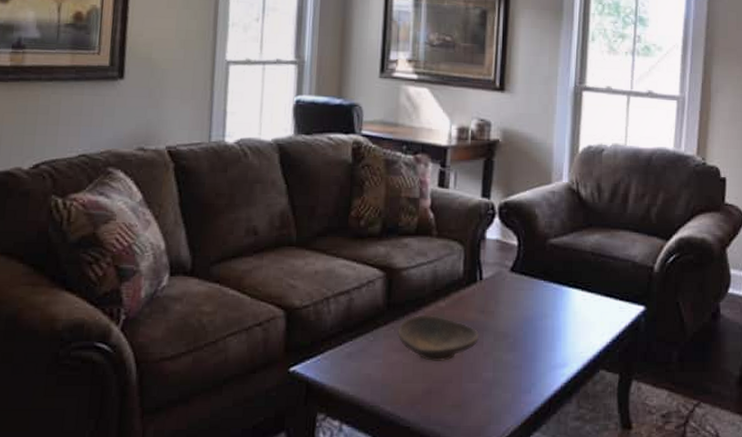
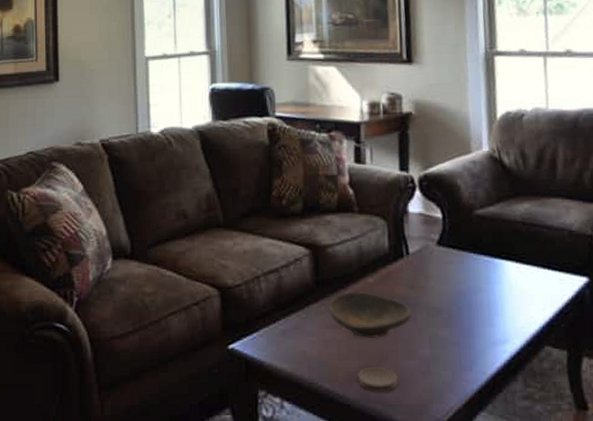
coaster: none [420,388,460,415] -> present [357,365,399,393]

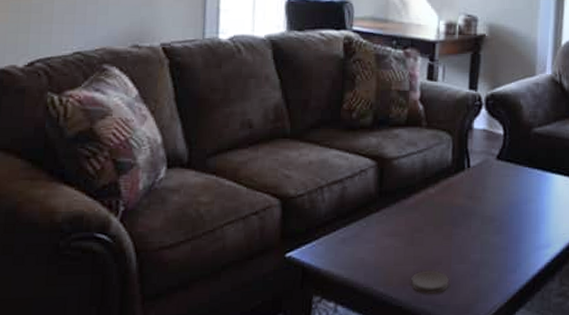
decorative bowl: present [328,291,412,338] -> none [389,201,468,245]

